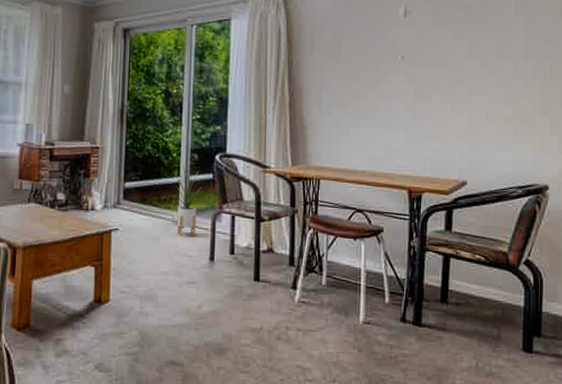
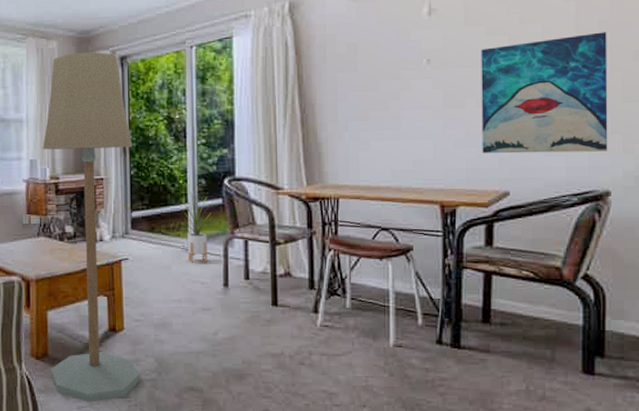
floor lamp: none [31,20,130,376] -> present [42,51,141,402]
wall art: none [445,45,548,150] -> present [481,32,608,154]

